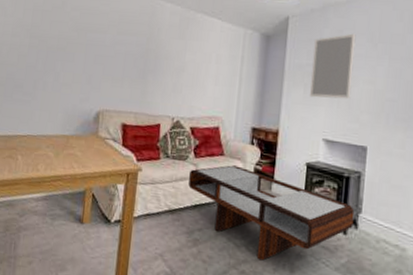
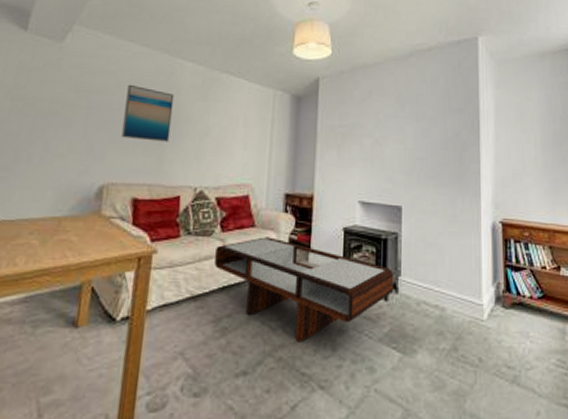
wall art: none [112,24,156,76] -> present [121,84,175,142]
home mirror: present [309,33,356,99] -> none [342,94,385,160]

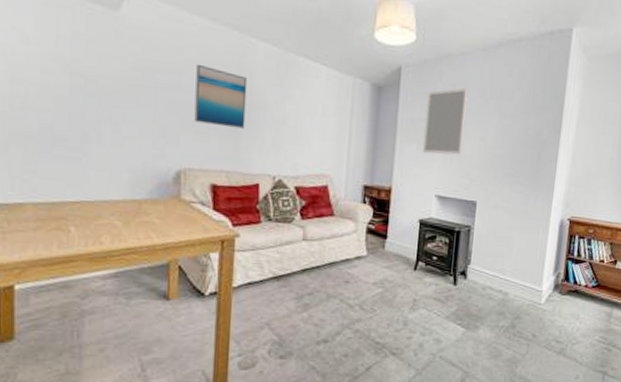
coffee table: present [215,237,394,342] -> none [295,225,464,318]
home mirror: none [342,94,385,160] -> present [422,88,469,155]

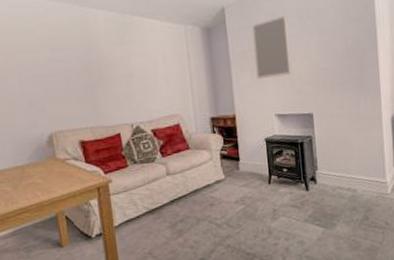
wall art: present [194,63,248,129] -> none [49,39,99,91]

